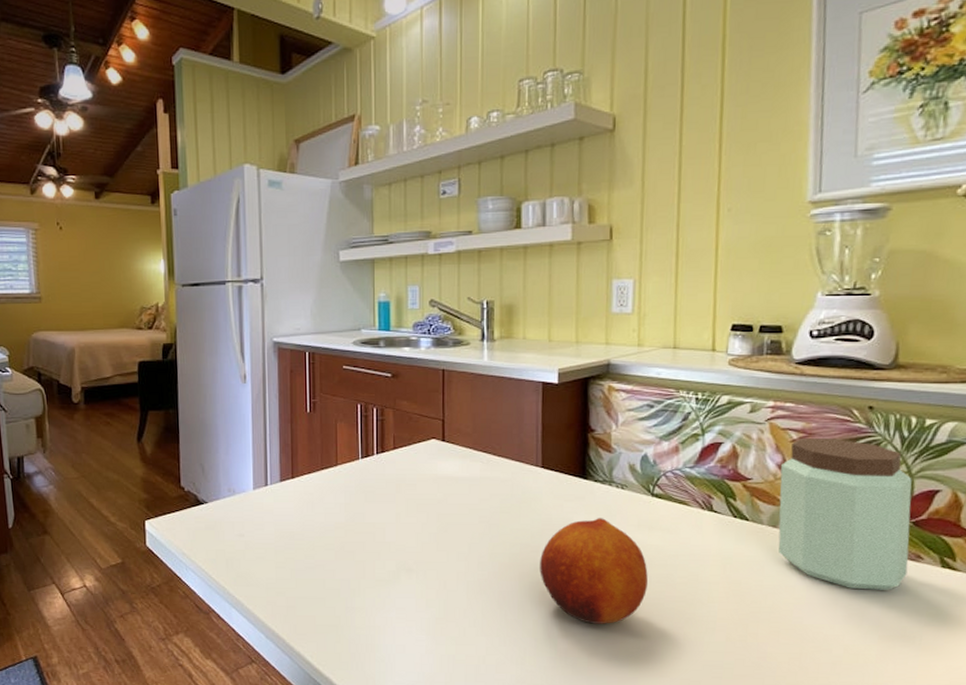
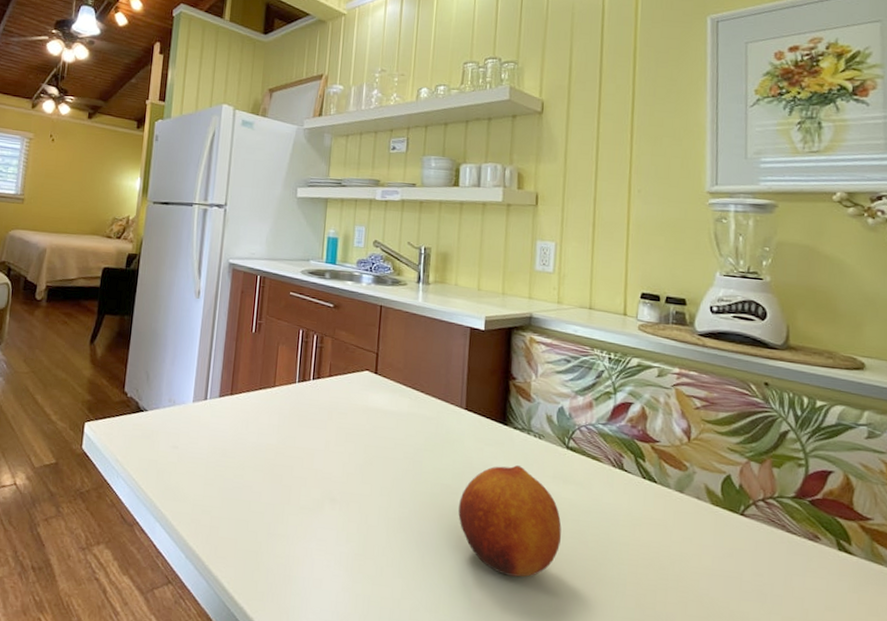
peanut butter: present [778,438,912,590] -> none [684,407,807,569]

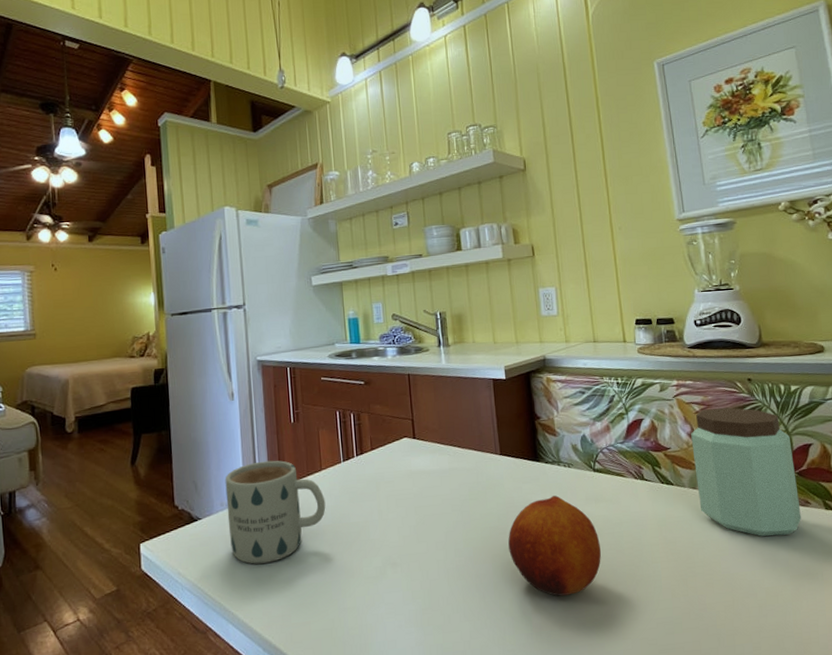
mug: none [171,365,274,470] -> present [225,460,326,564]
peanut butter: none [684,407,807,569] -> present [691,407,801,536]

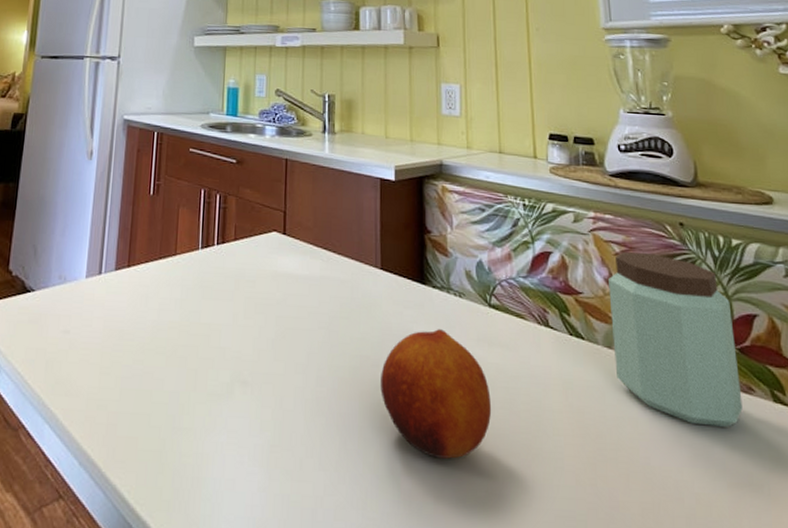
mug: present [225,460,326,564] -> none [62,234,176,356]

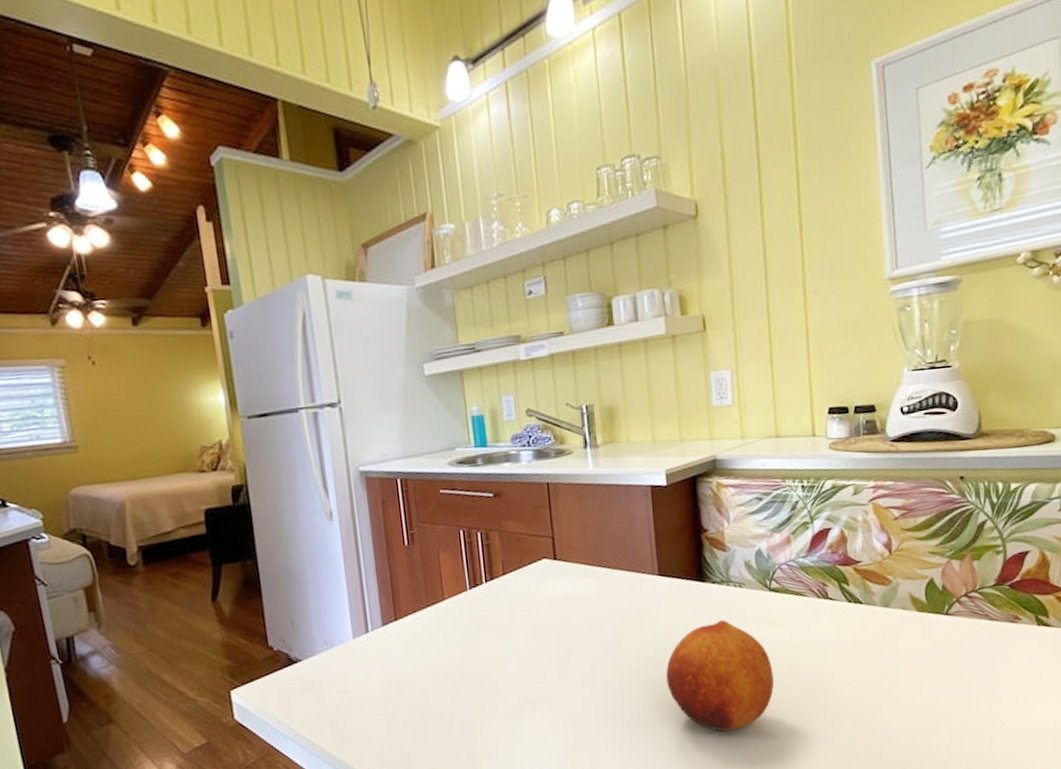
peanut butter: present [608,252,743,427] -> none [887,511,1009,658]

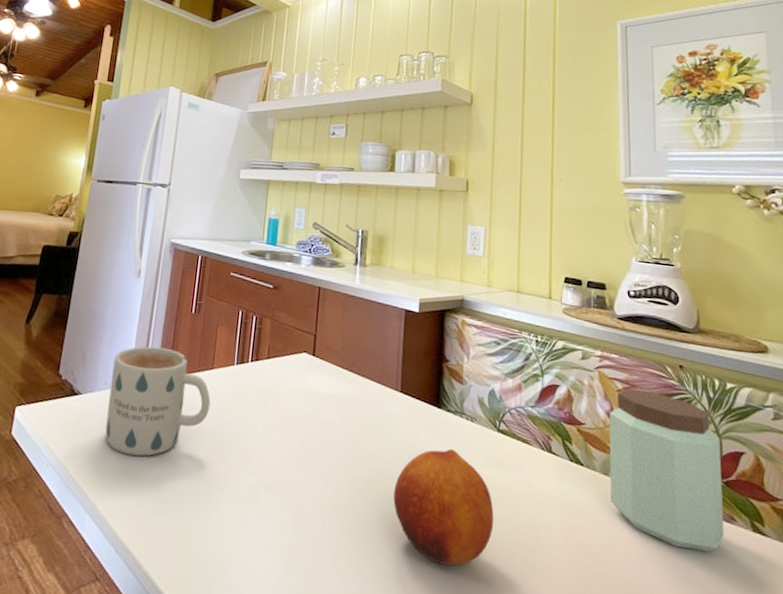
mug: none [327,590,451,709] -> present [105,346,211,457]
peanut butter: none [887,511,1009,658] -> present [609,389,724,552]

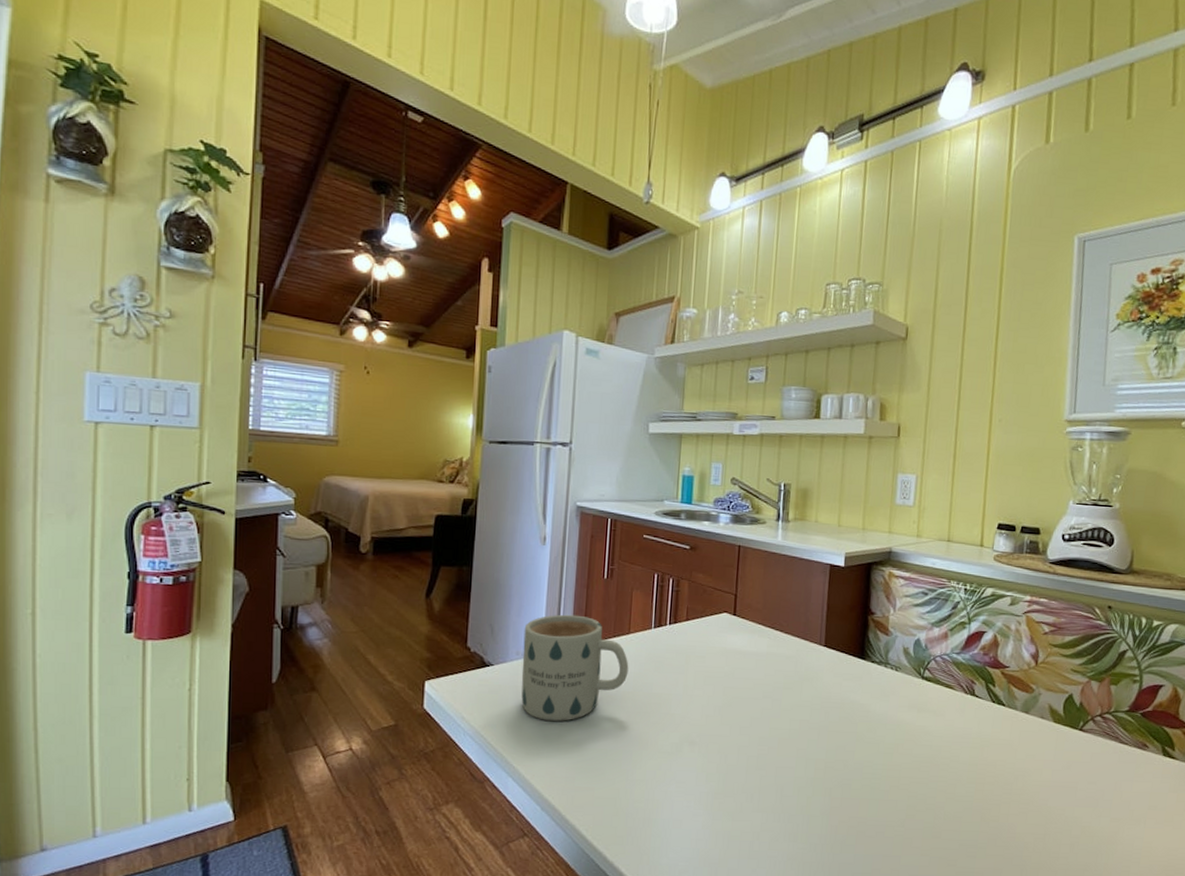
fruit: present [393,449,494,566] -> none [816,698,915,802]
peanut butter: present [609,389,724,552] -> none [1029,632,1142,776]

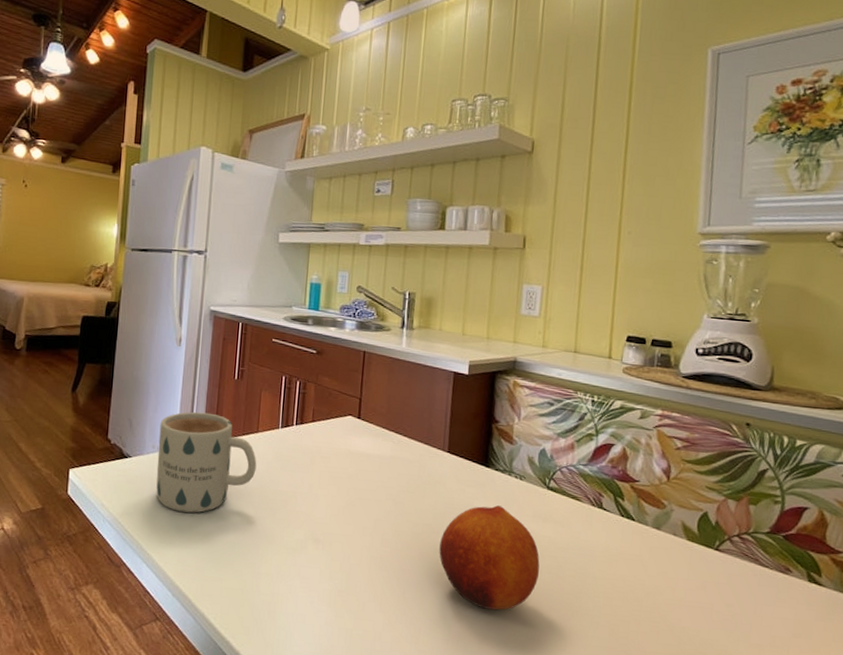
fruit: none [816,698,915,802] -> present [439,505,540,610]

